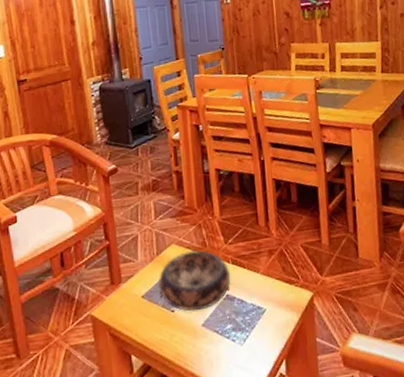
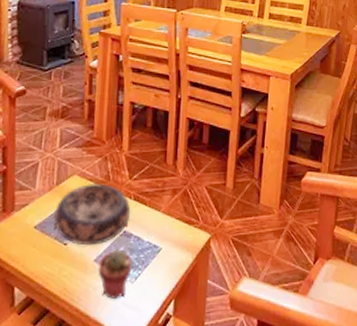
potted succulent: none [206,312,240,363] -> present [97,249,132,300]

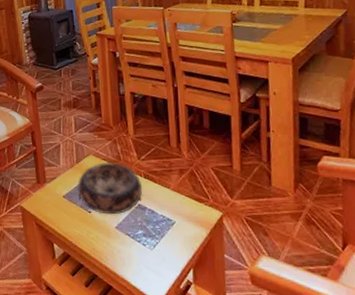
potted succulent: present [97,249,132,300] -> none [119,219,150,263]

